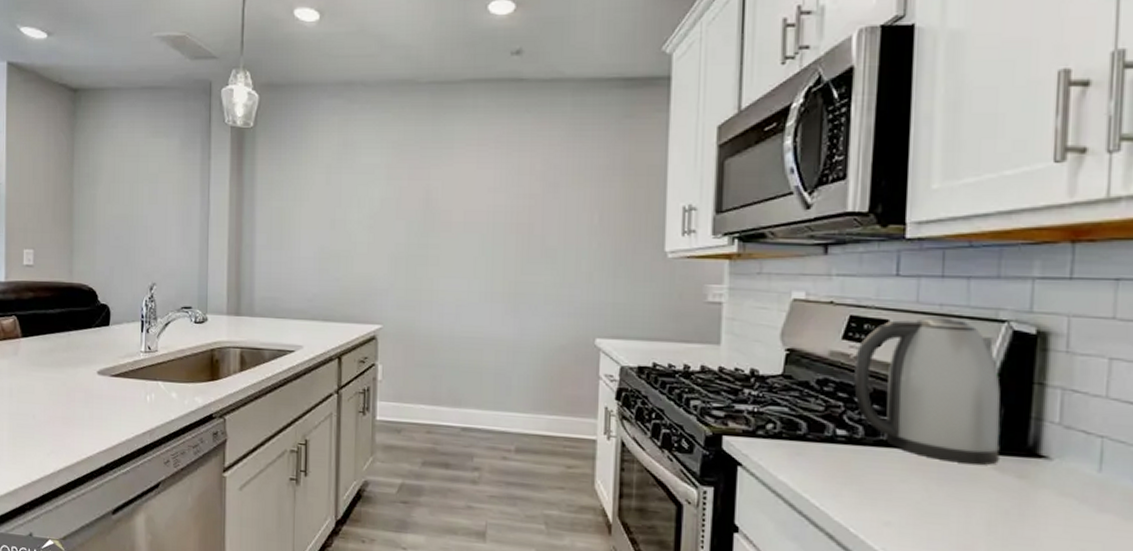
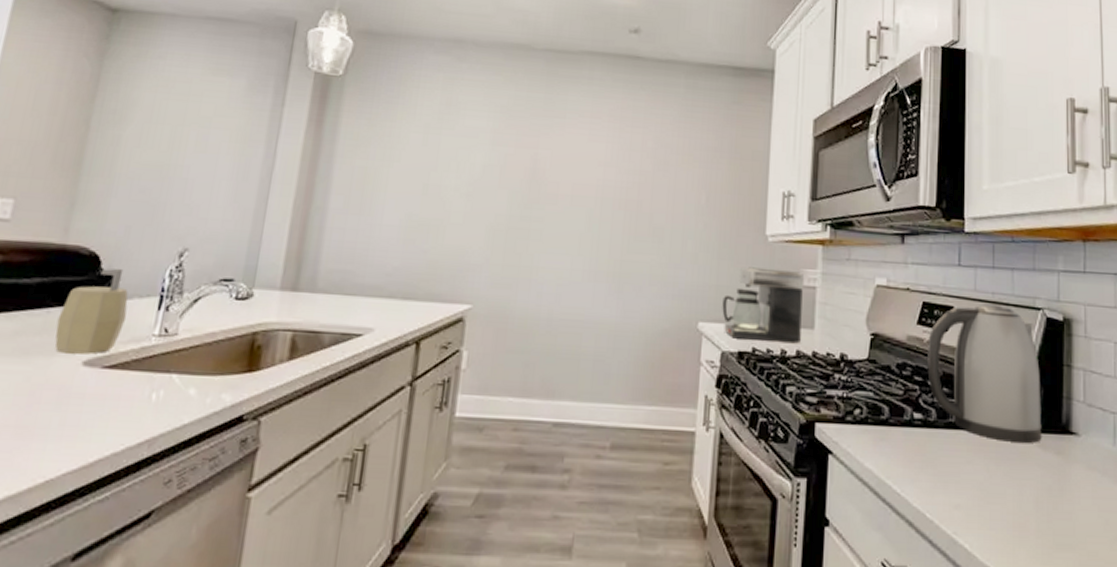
soap dispenser: none [76,300,121,366] -> present [55,268,128,354]
coffee maker: none [620,284,708,359] -> present [722,266,803,344]

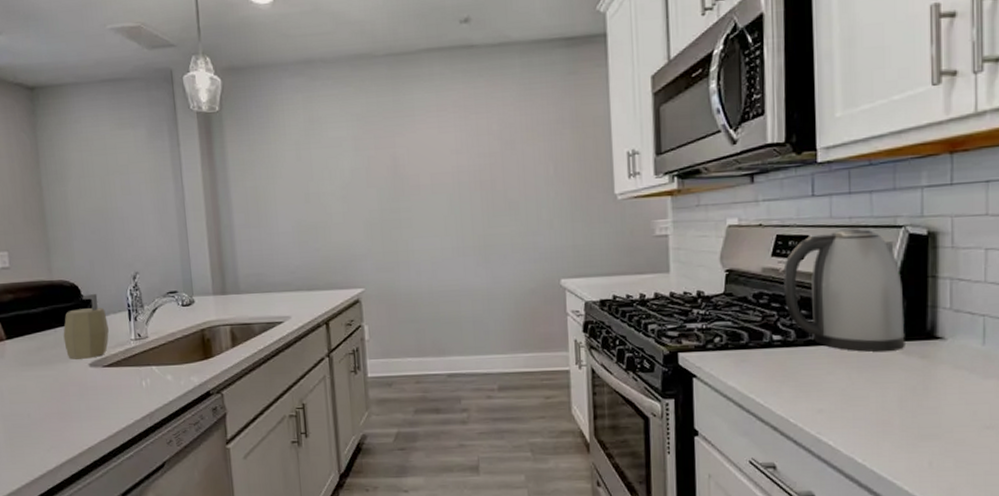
coffee maker: present [722,266,803,344] -> none [580,222,658,289]

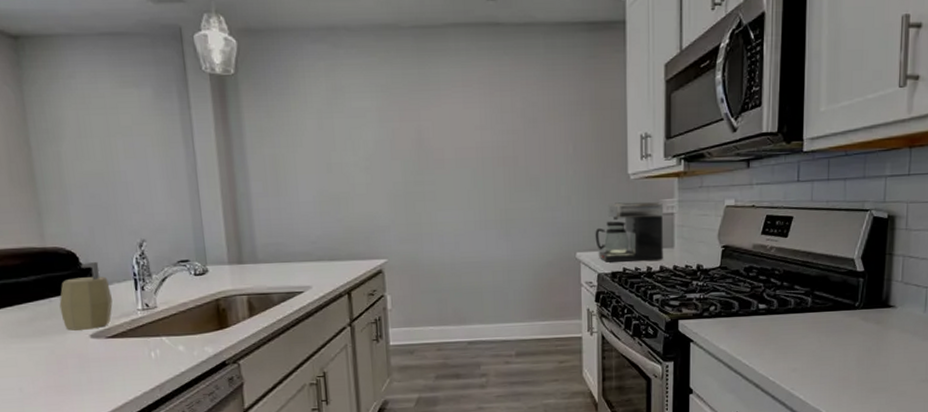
coffee maker: none [580,222,658,289] -> present [595,201,663,262]
kettle: present [783,228,905,352] -> none [770,211,866,319]

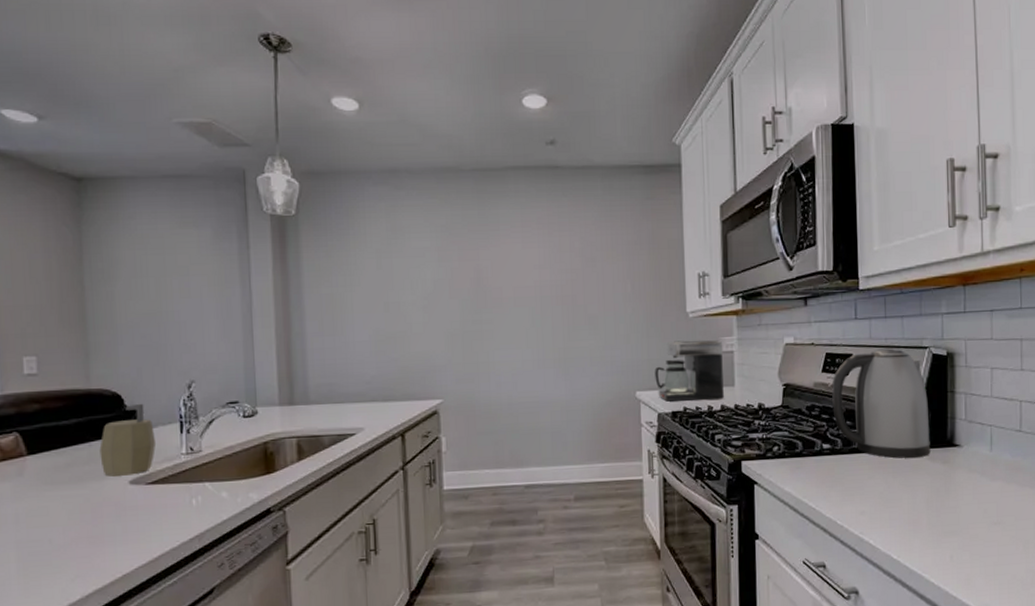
kettle: none [770,211,866,319] -> present [832,348,931,458]

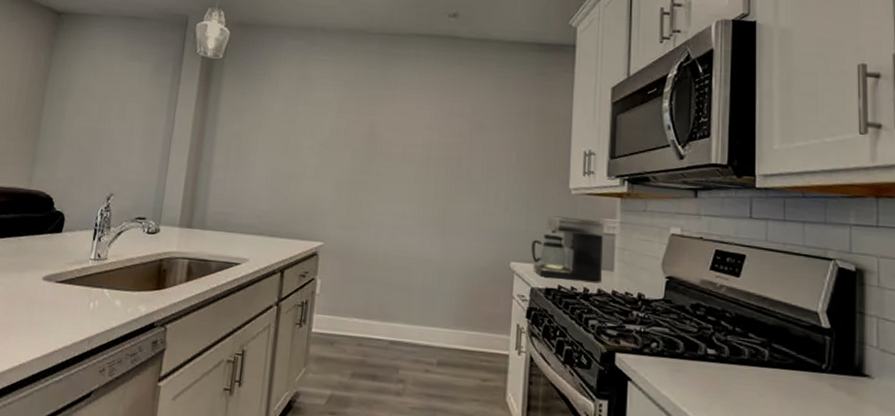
soap dispenser: present [99,403,157,477] -> none [24,208,73,272]
kettle: present [832,348,931,458] -> none [720,253,834,383]

